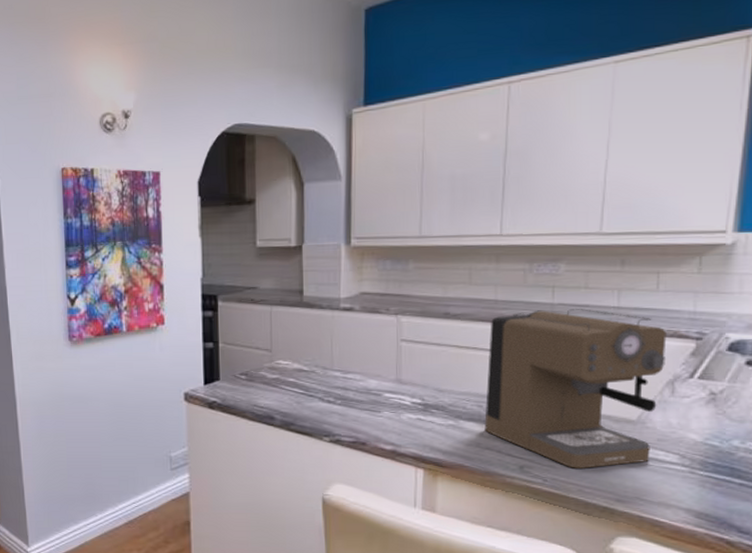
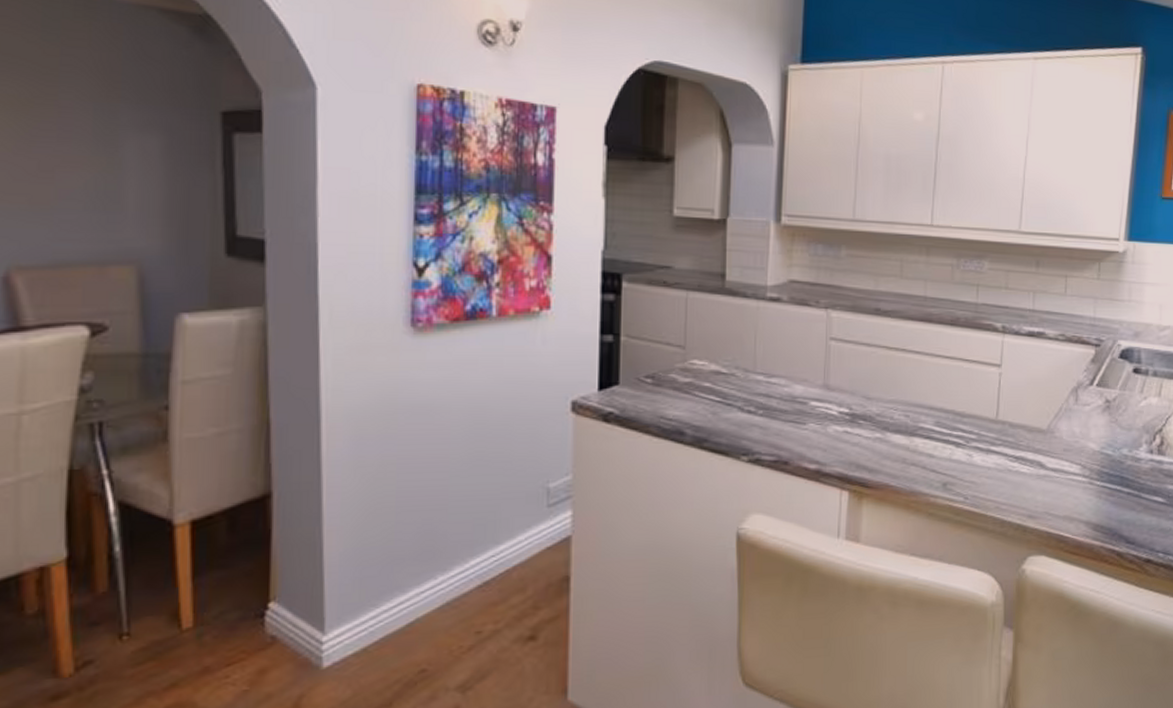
coffee maker: present [484,309,667,468] -> none [911,310,1072,484]

